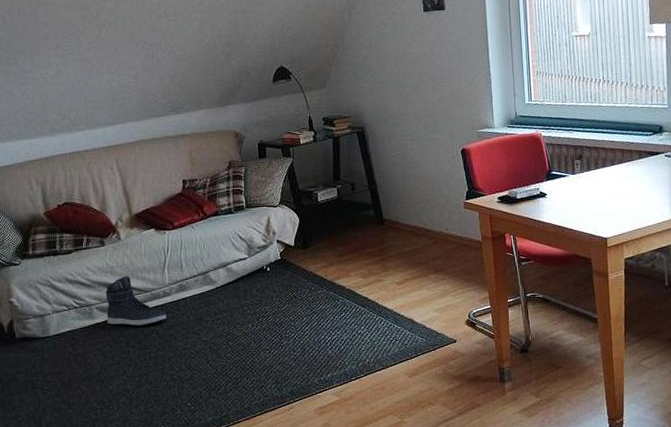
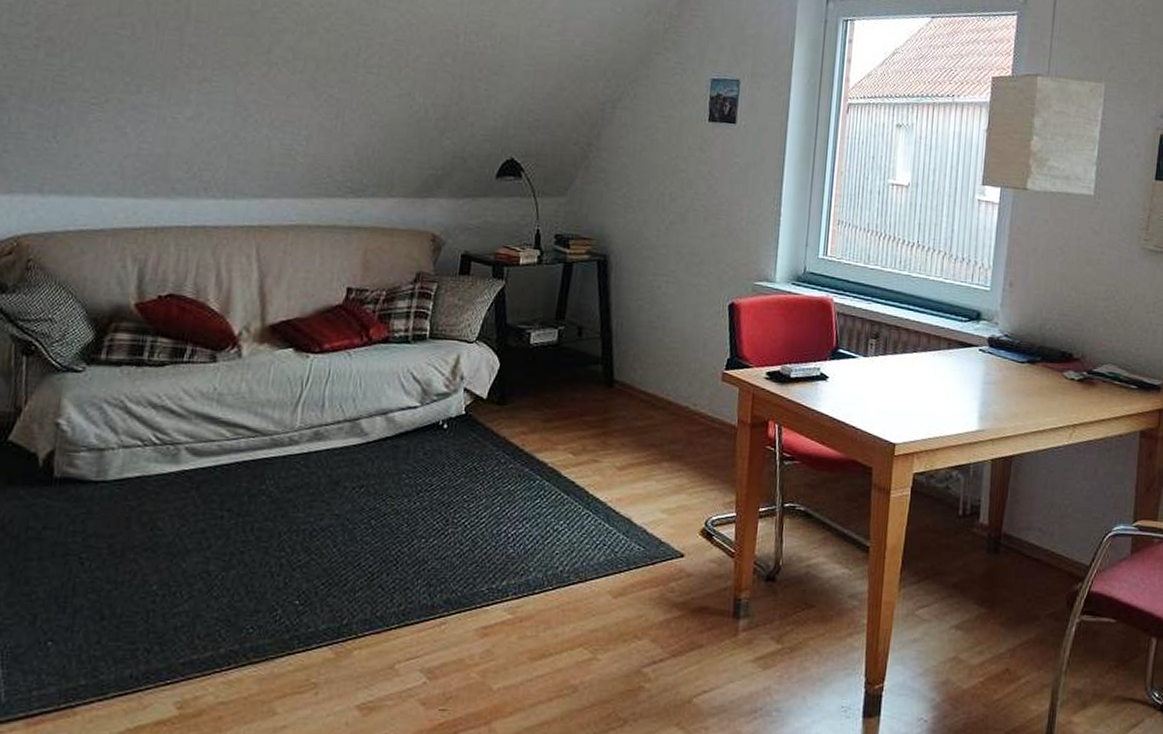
sneaker: present [105,275,167,327] -> none [198,408,288,483]

